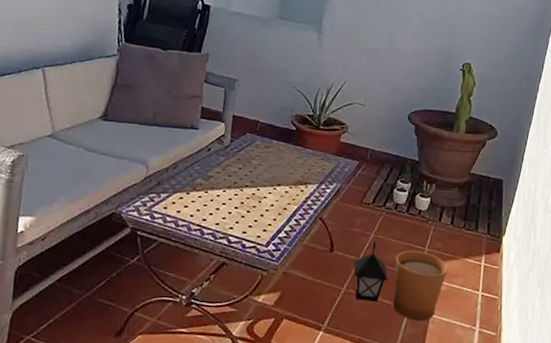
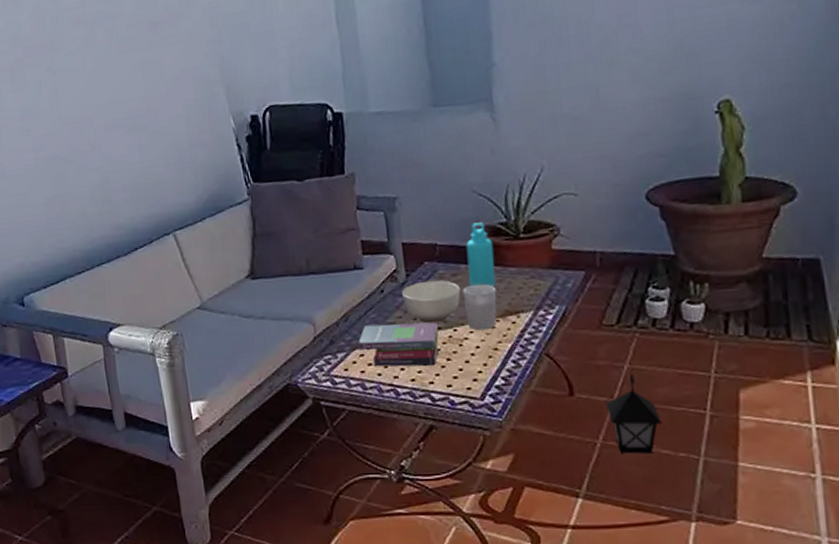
books: none [180,174,246,215] -> present [358,322,439,367]
bowl: none [223,147,270,182] -> present [401,280,461,324]
candle holder: none [268,157,295,194] -> present [462,283,497,331]
water bottle: none [277,111,300,162] -> present [466,222,496,287]
planter: present [392,250,448,322] -> none [667,379,754,474]

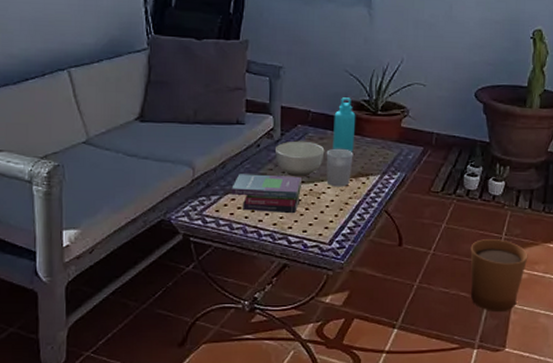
lantern: present [605,373,662,454] -> none [425,231,463,295]
planter: none [667,379,754,474] -> present [470,239,528,313]

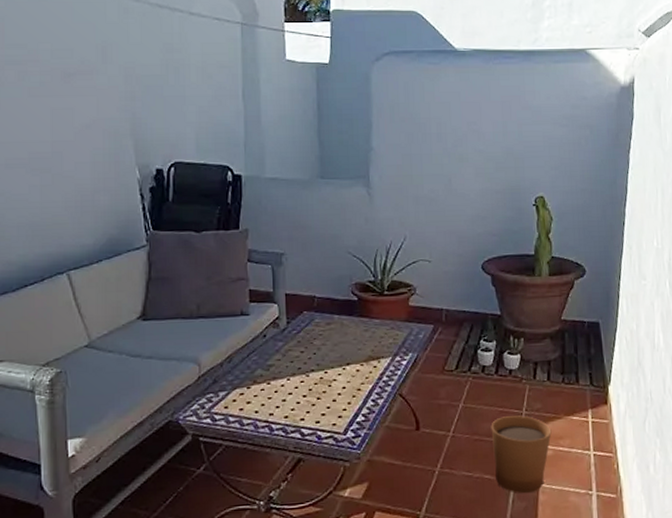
books: present [231,174,301,214] -> none [239,365,311,405]
bowl: present [274,140,325,178] -> none [281,327,333,366]
candle holder: present [326,148,354,187] -> none [334,332,363,373]
water bottle: present [333,97,356,152] -> none [340,279,363,336]

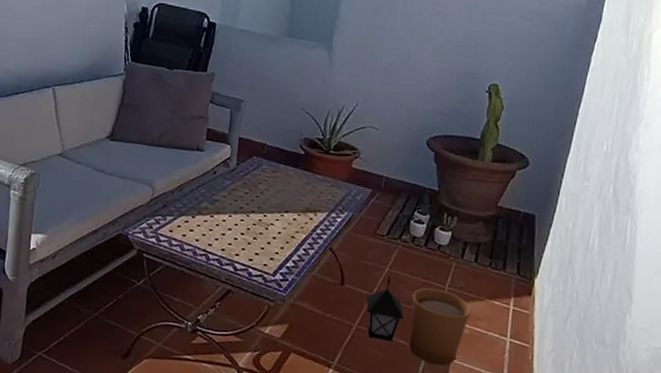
lantern: none [444,411,485,479] -> present [365,276,404,341]

